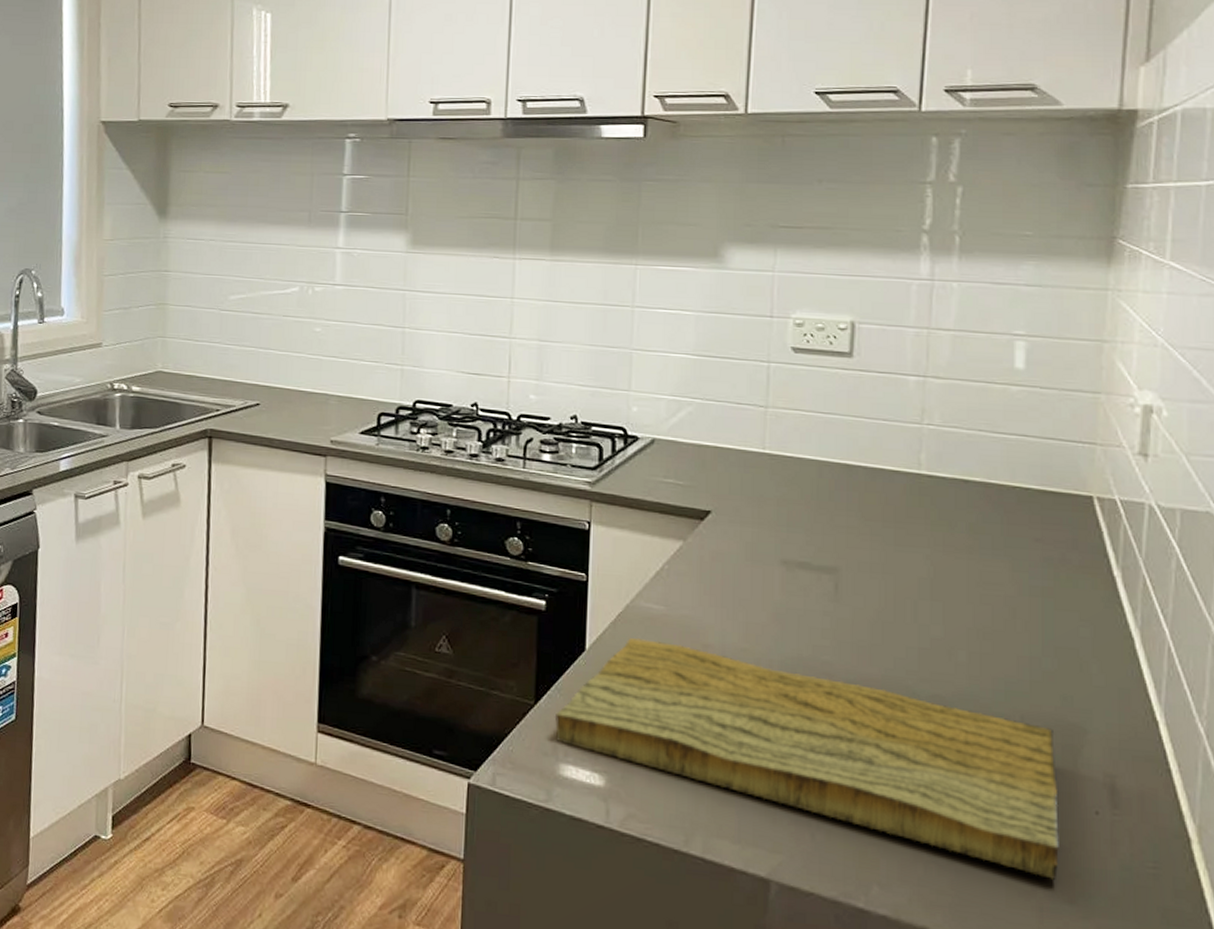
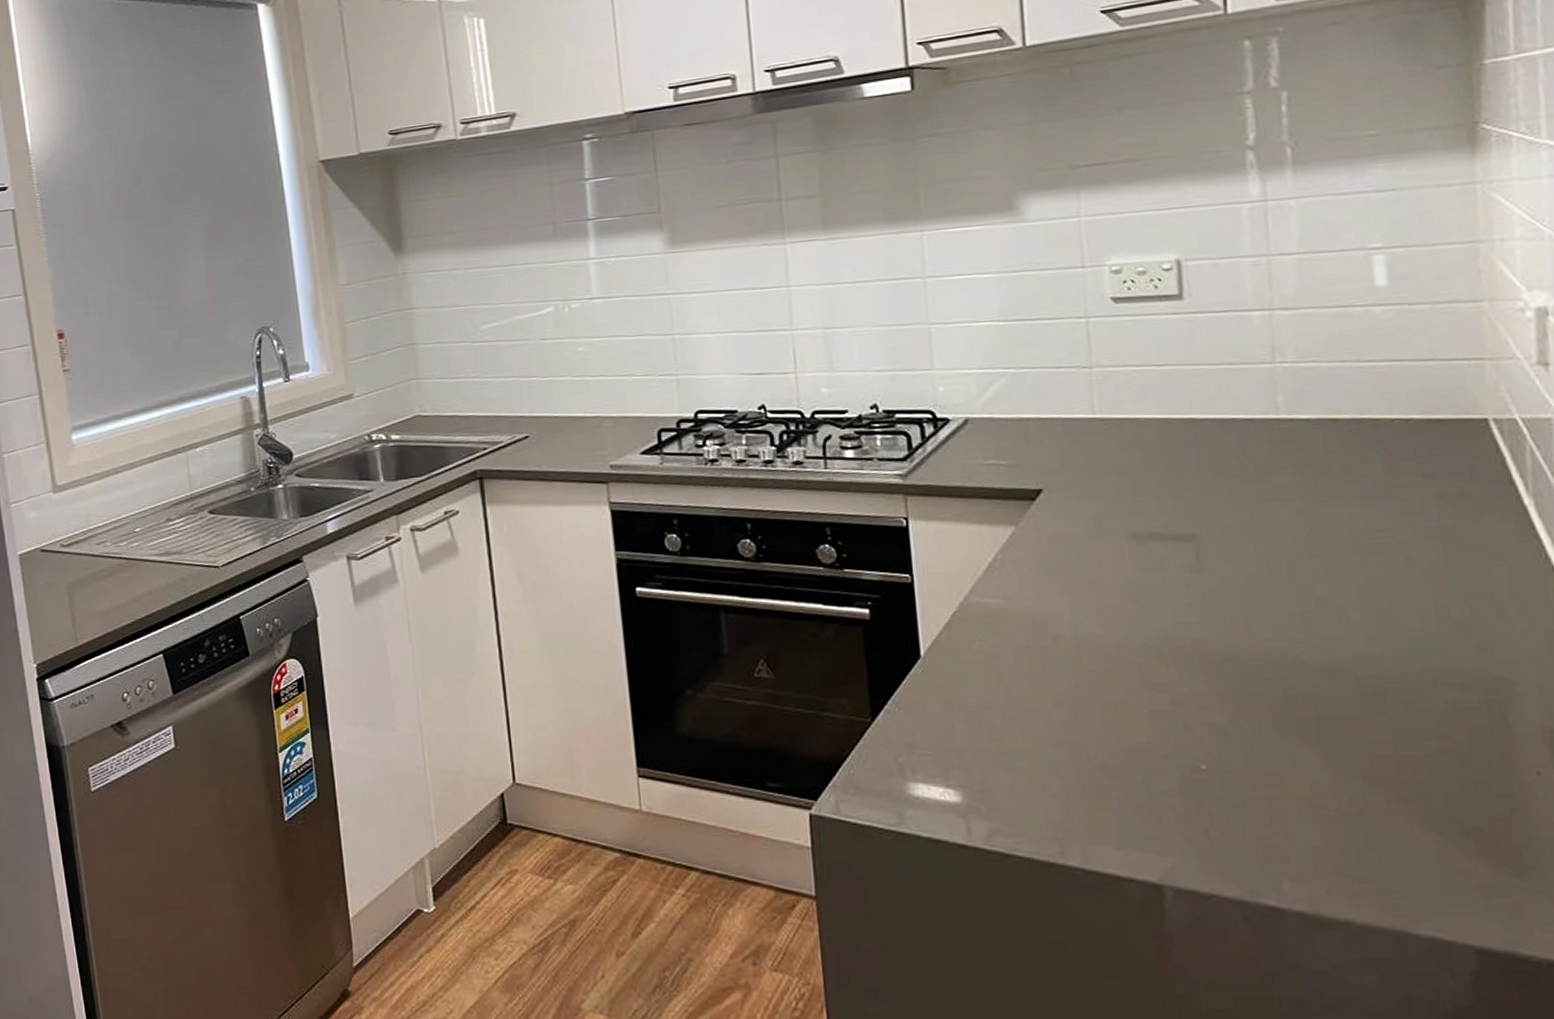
cutting board: present [554,638,1059,880] -> none [895,638,1500,853]

